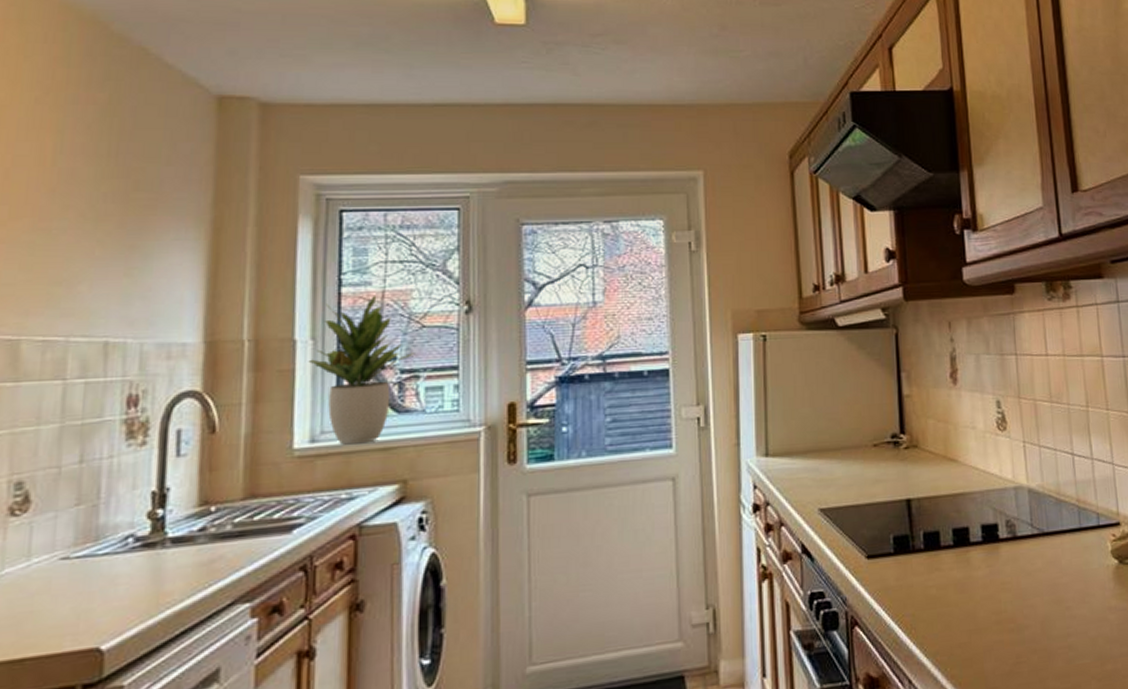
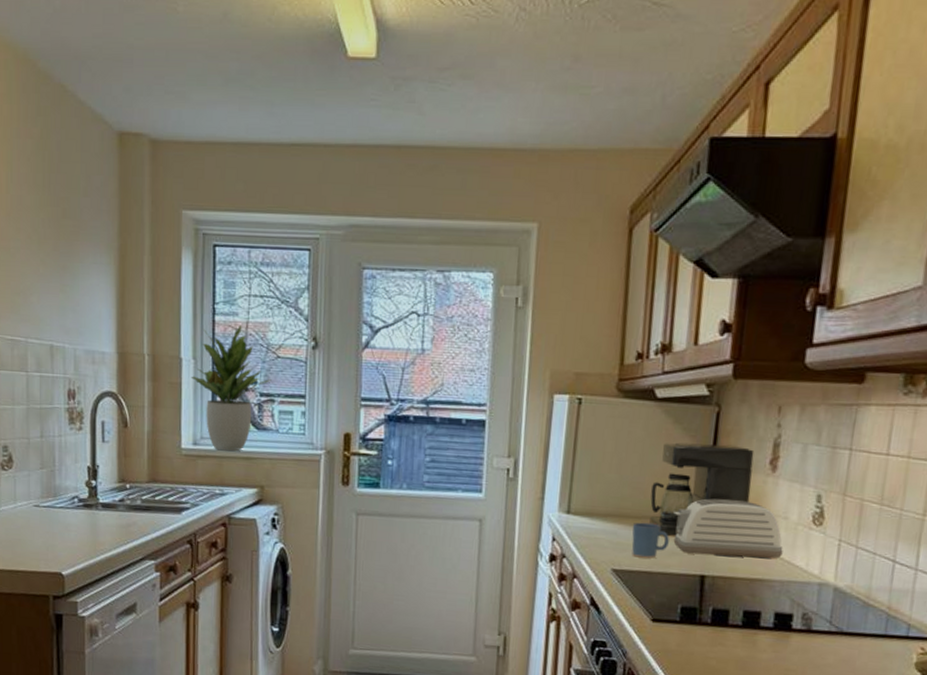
mug: none [833,452,871,492] -> present [631,522,669,559]
coffee maker: none [846,363,939,465] -> present [649,442,755,537]
toaster: none [871,416,977,479] -> present [673,498,783,559]

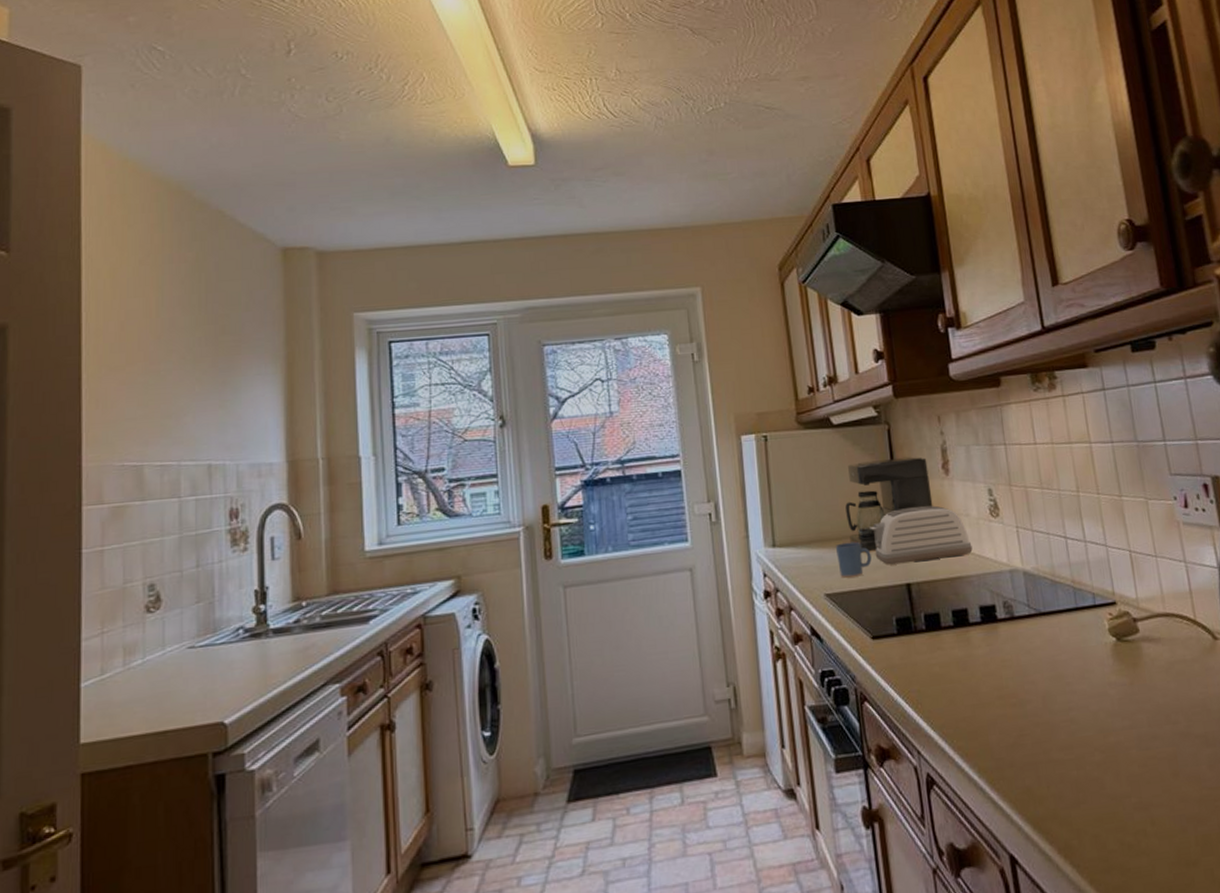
potted plant: present [191,324,272,452] -> none [372,414,460,547]

